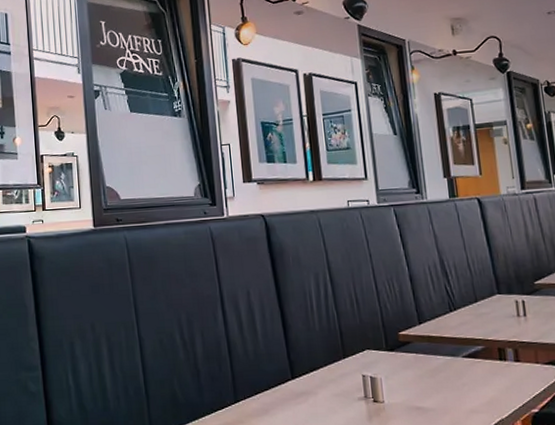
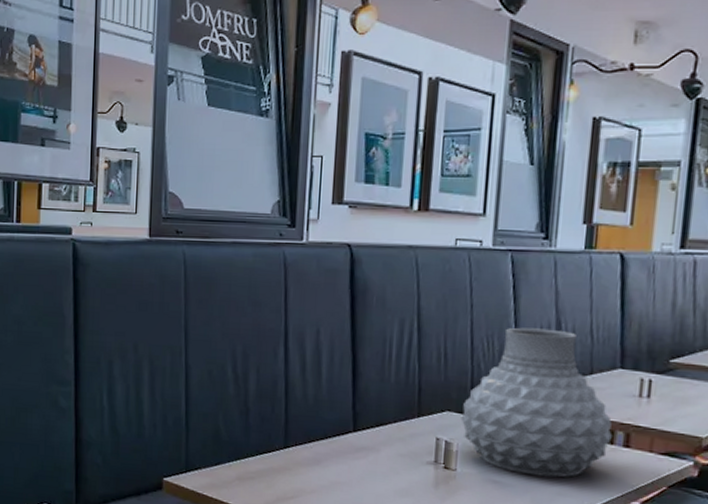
vase: none [379,268,504,398] -> present [460,327,612,478]

